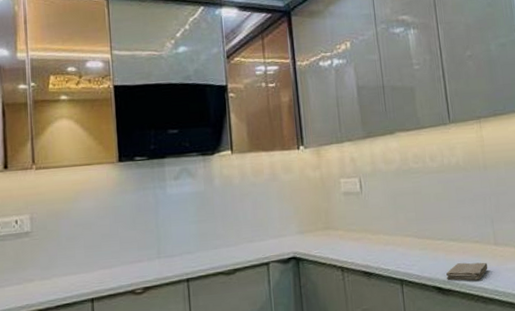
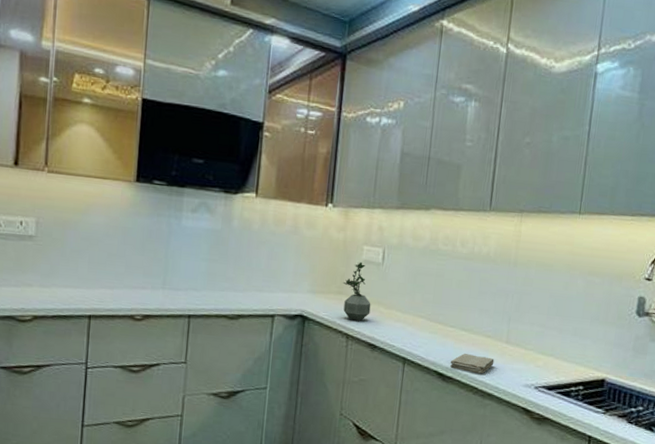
potted plant: none [328,194,359,253] -> present [343,261,371,321]

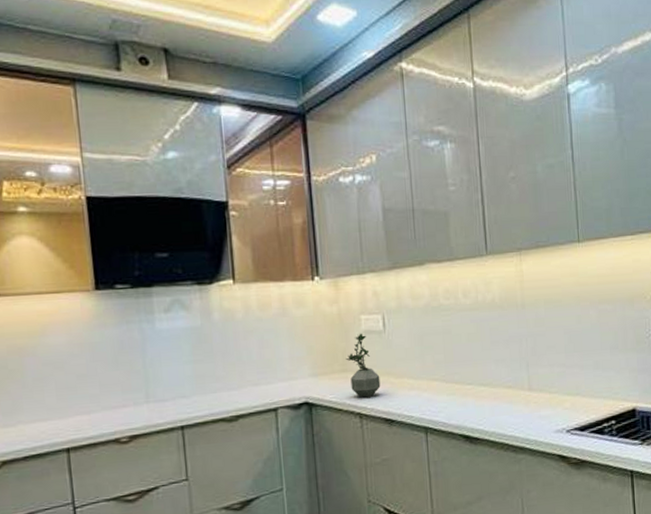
washcloth: present [450,354,495,374] -> none [475,409,520,429]

